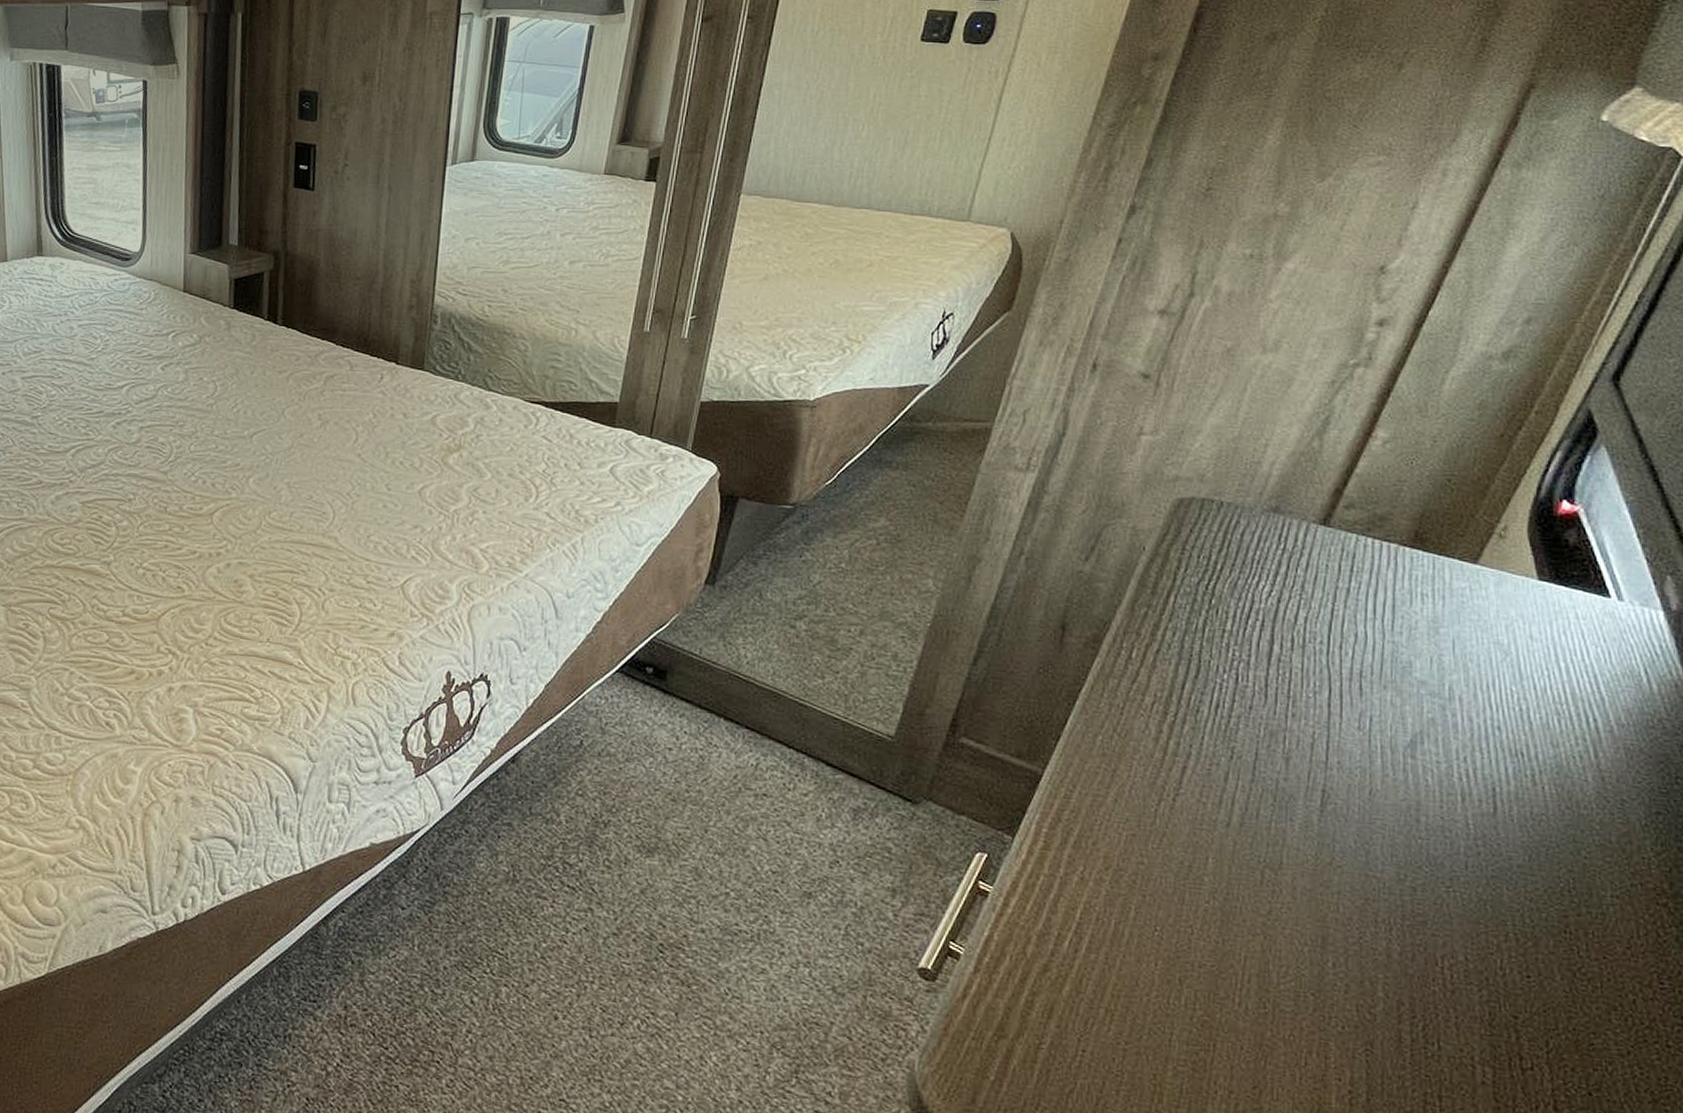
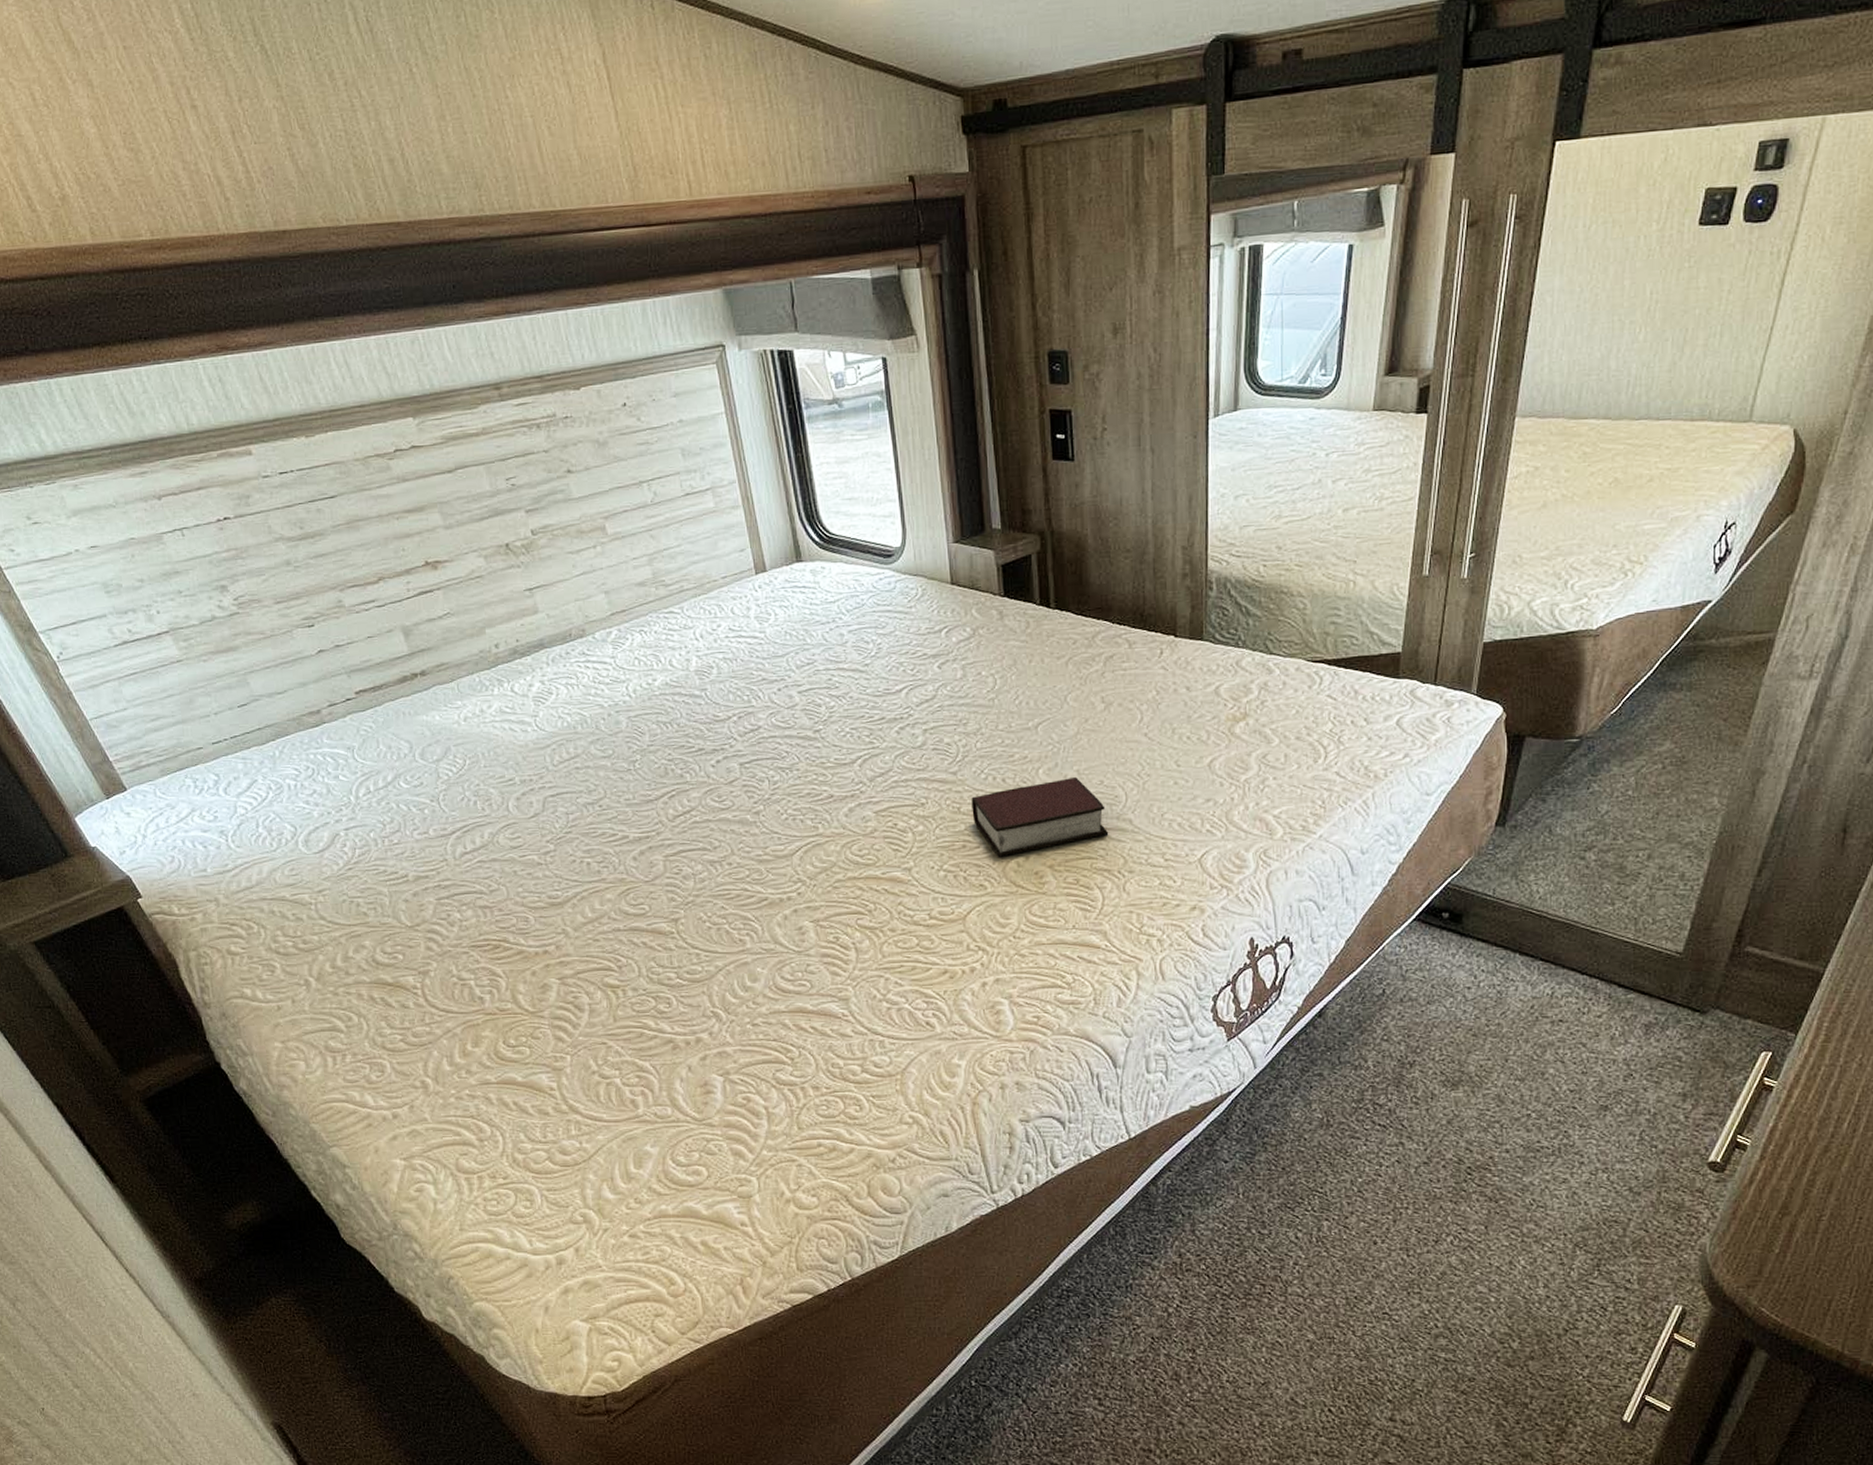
bible: none [178,489,313,561] -> present [971,776,1109,857]

